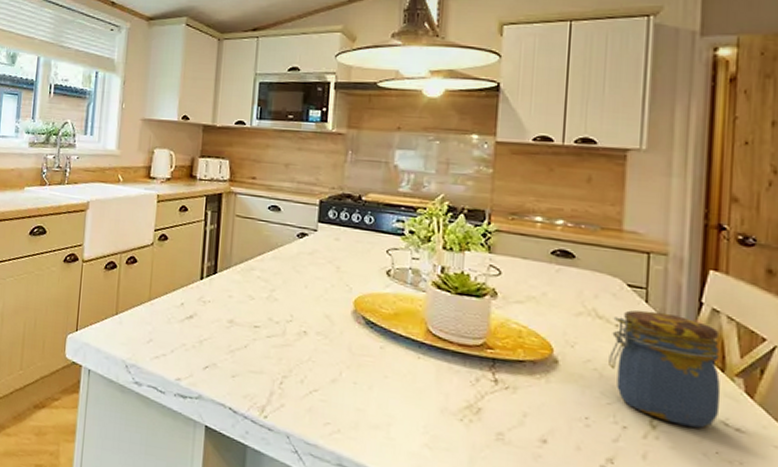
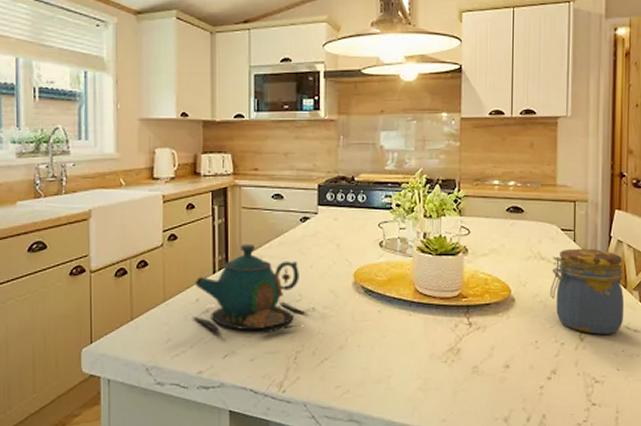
teapot: none [176,253,299,352] -> present [193,244,309,336]

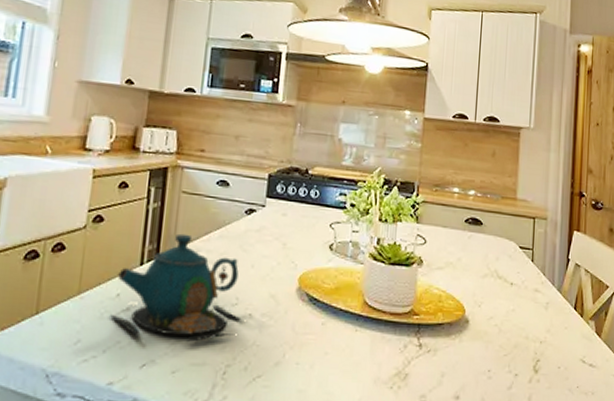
jar: present [550,248,625,335] -> none [505,268,581,367]

